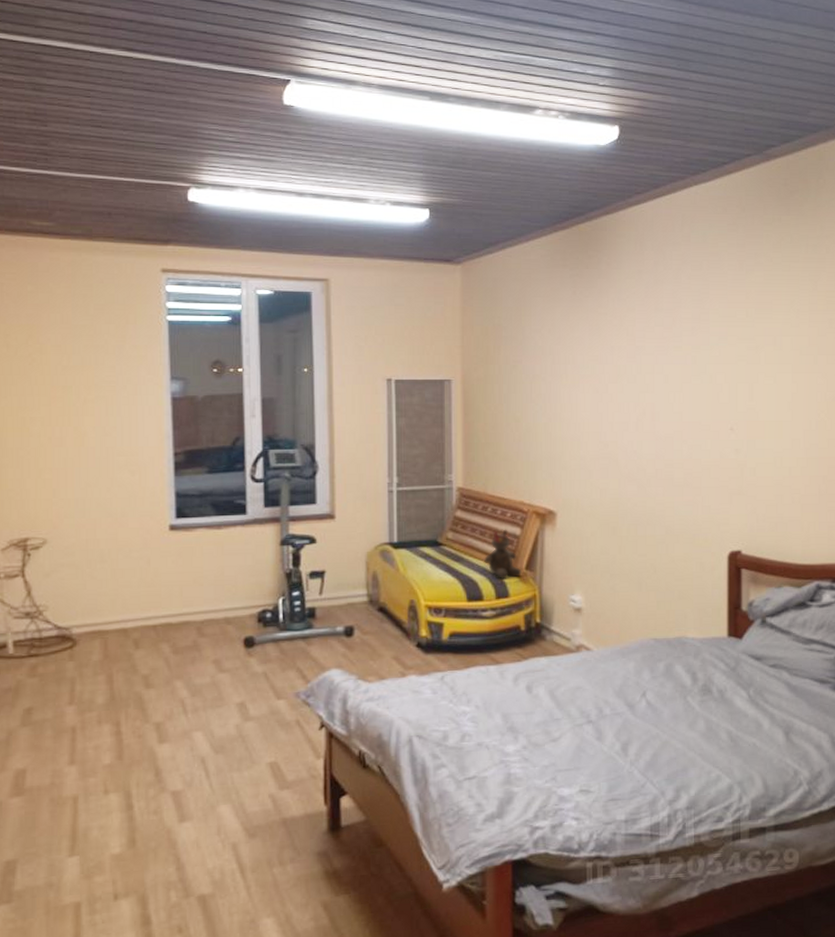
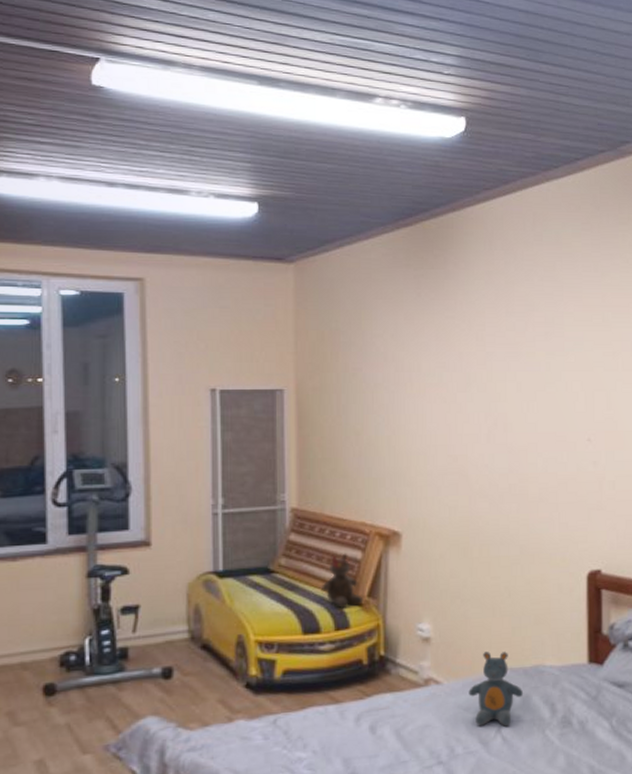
stuffed animal: none [616,623,667,692] -> present [468,652,524,727]

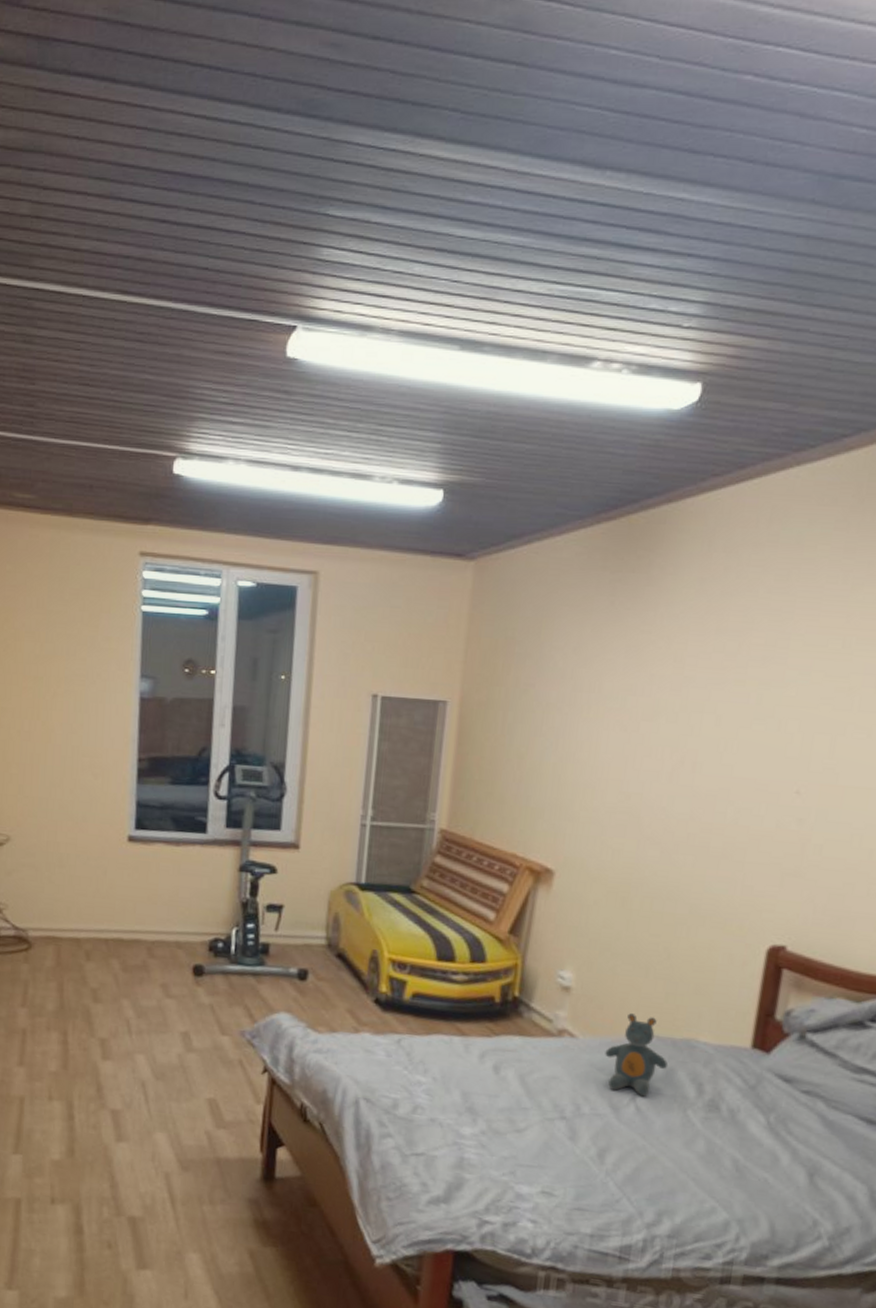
teddy bear: present [320,553,364,608] -> none [460,883,504,941]

